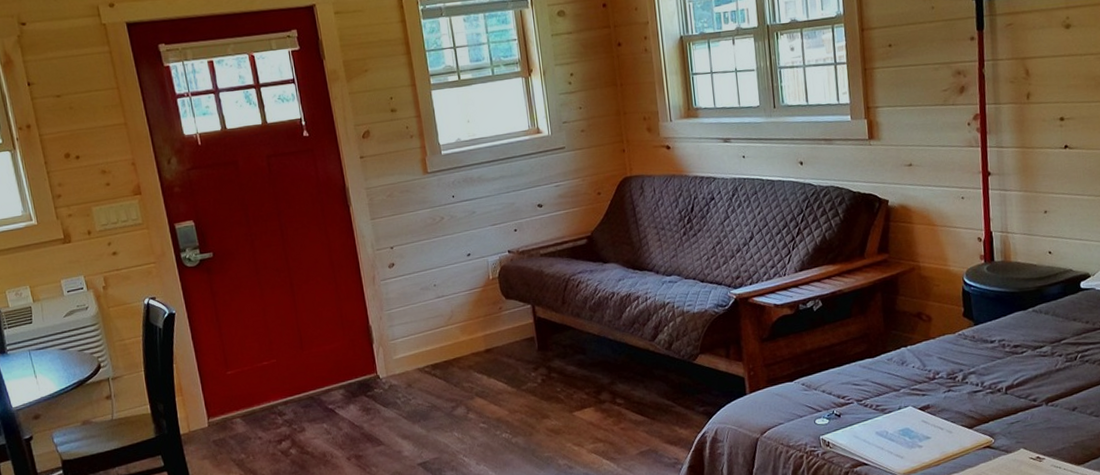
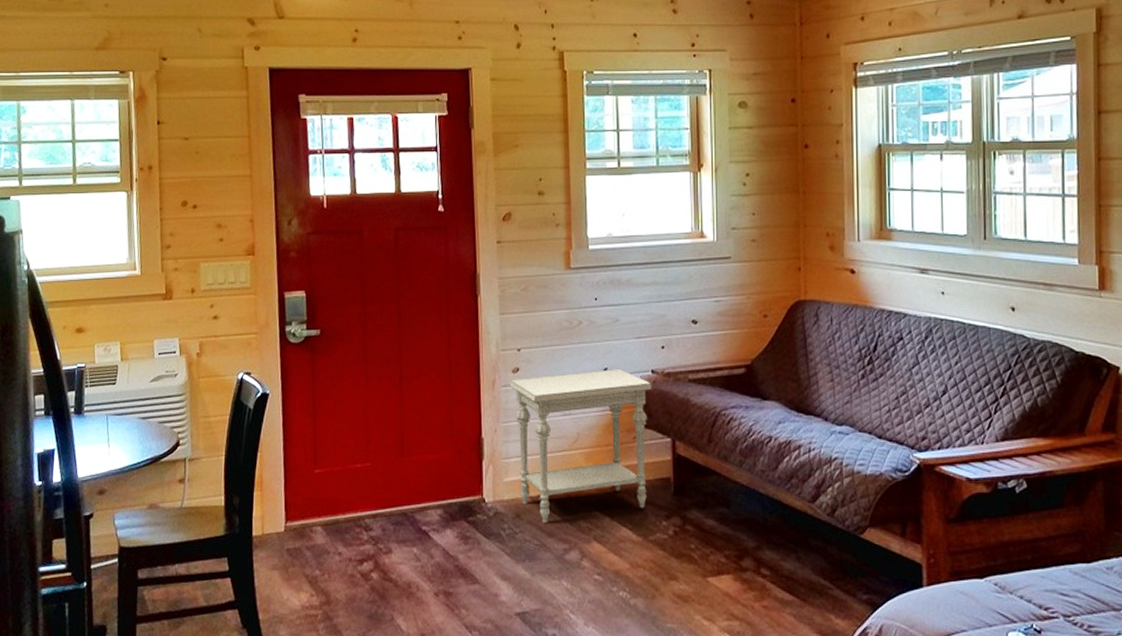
side table: none [387,253,516,389] -> present [509,369,653,524]

